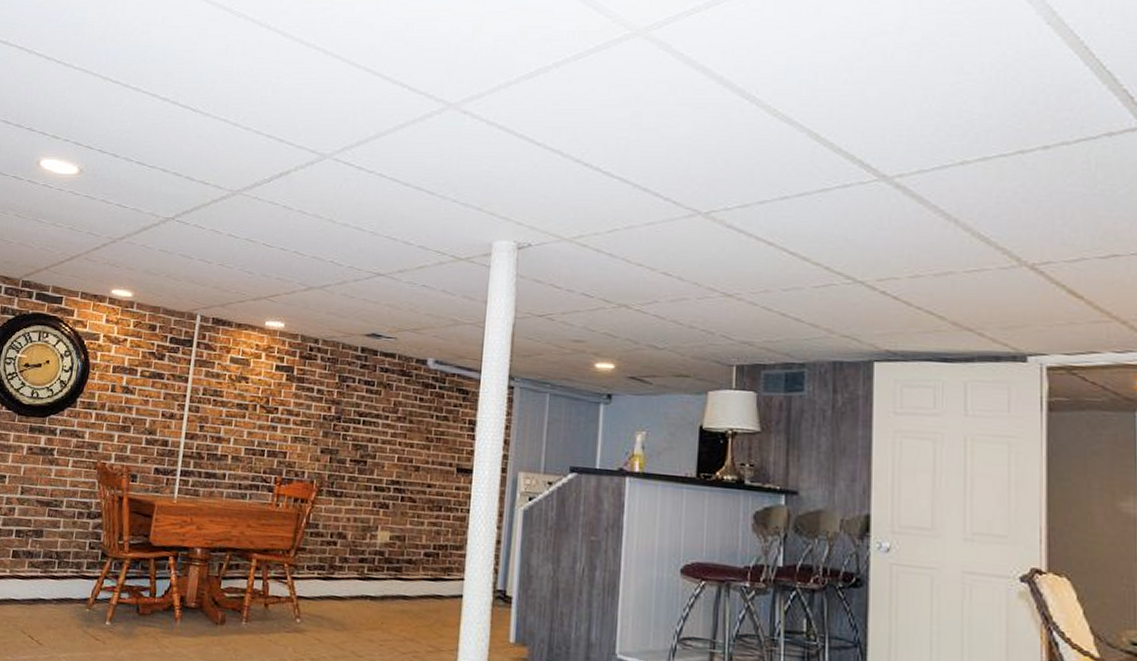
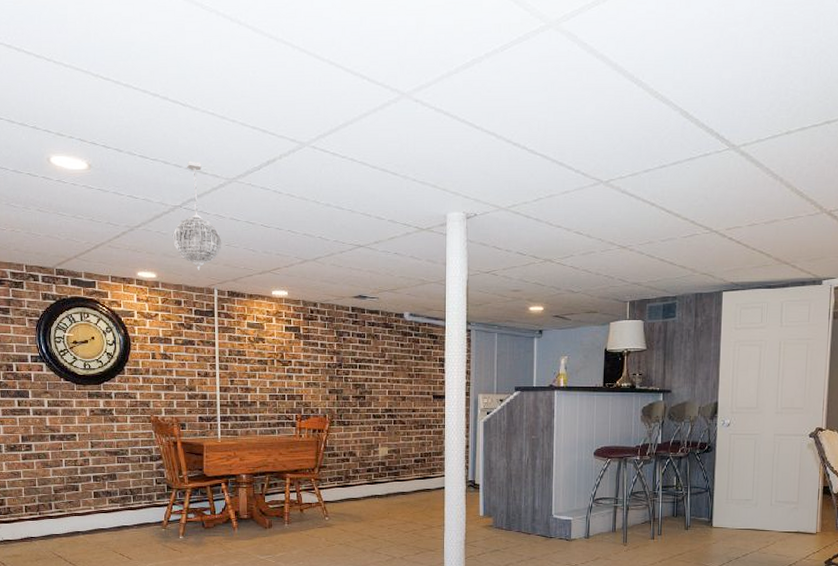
pendant light: none [158,169,215,292] -> present [173,160,222,270]

